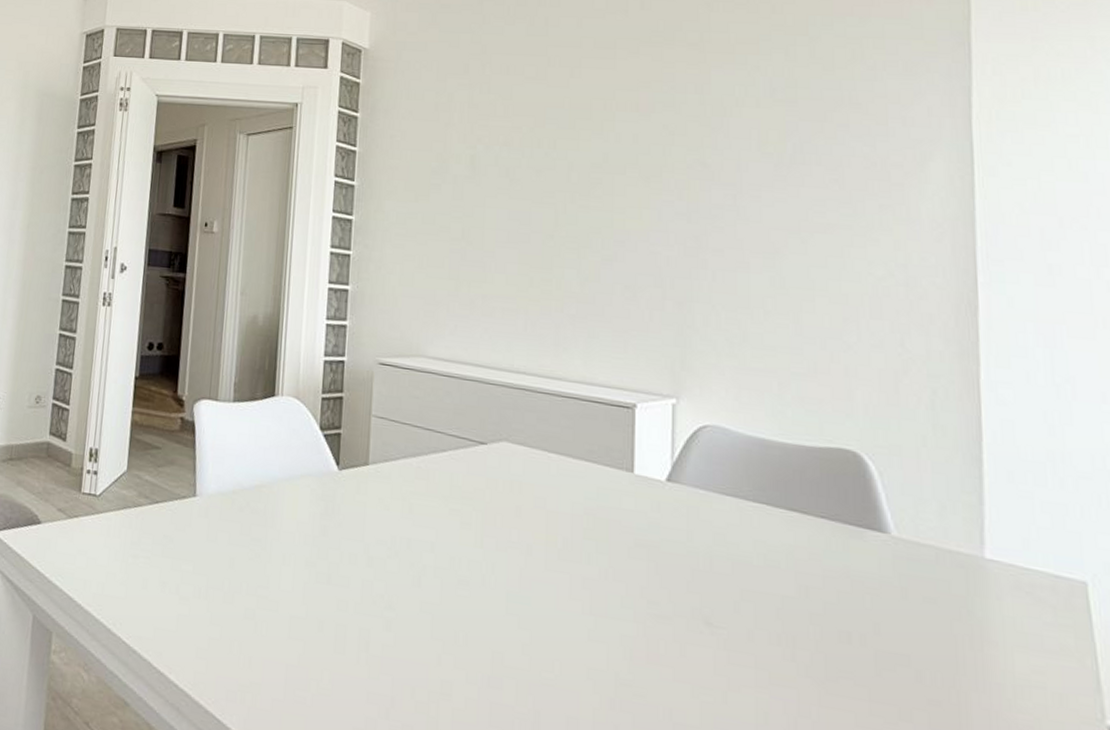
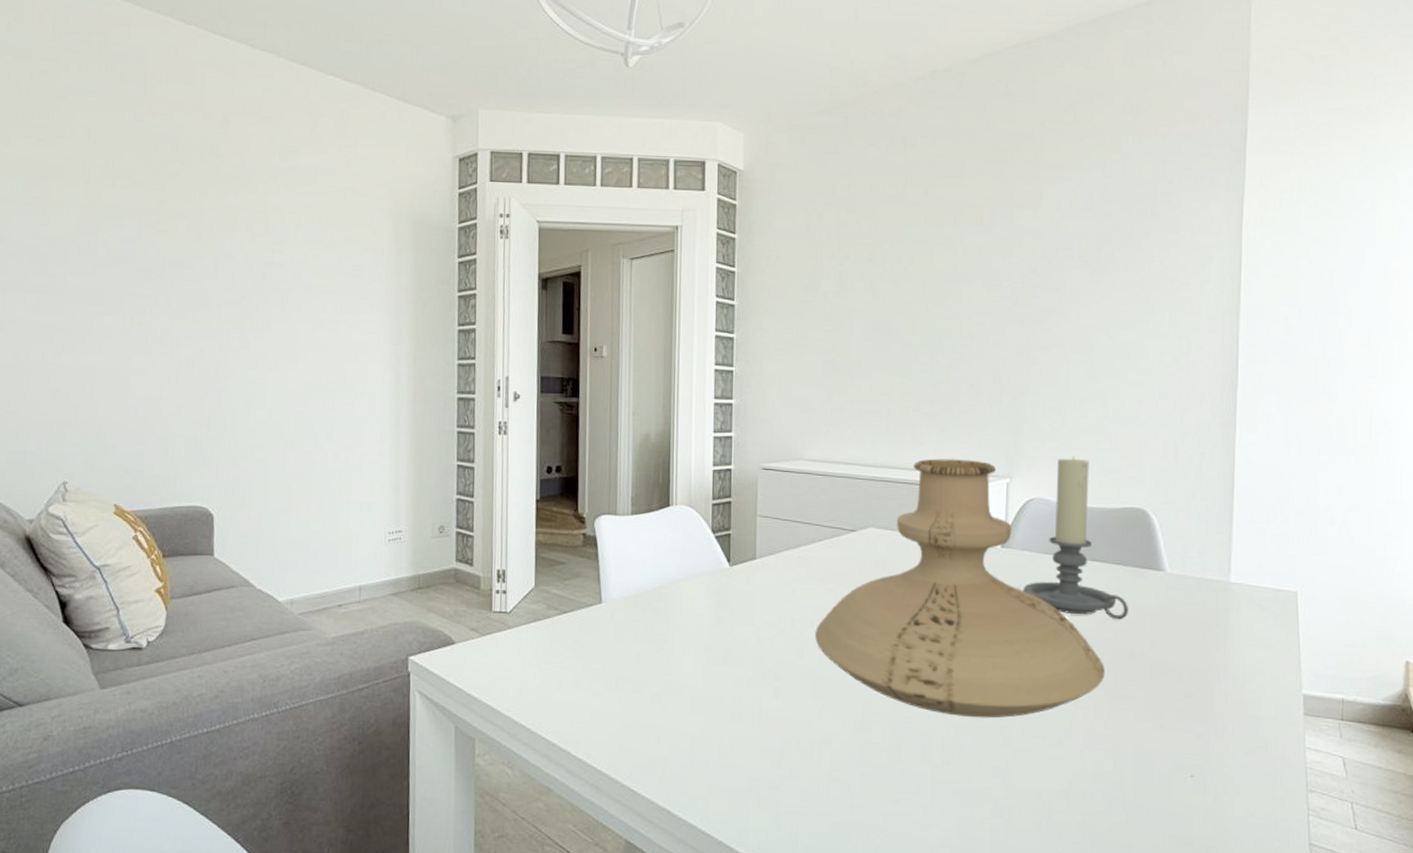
vase: none [435,367,810,699] -> present [815,458,1105,718]
candle holder: none [696,378,842,591] -> present [1023,456,1129,620]

